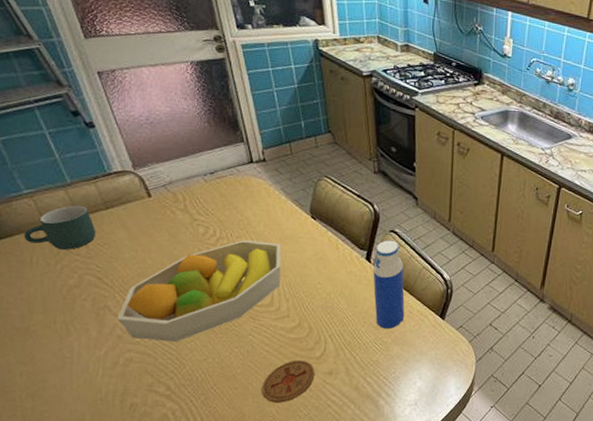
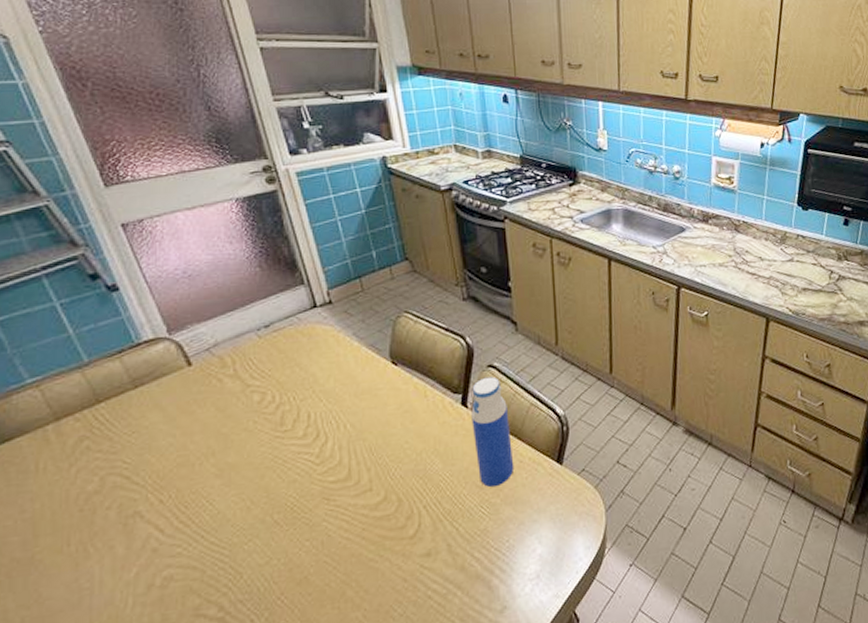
mug: present [24,205,96,250] -> none [27,388,122,448]
fruit bowl: present [117,240,281,342] -> none [151,400,358,549]
coaster: present [262,360,315,403] -> none [343,543,409,606]

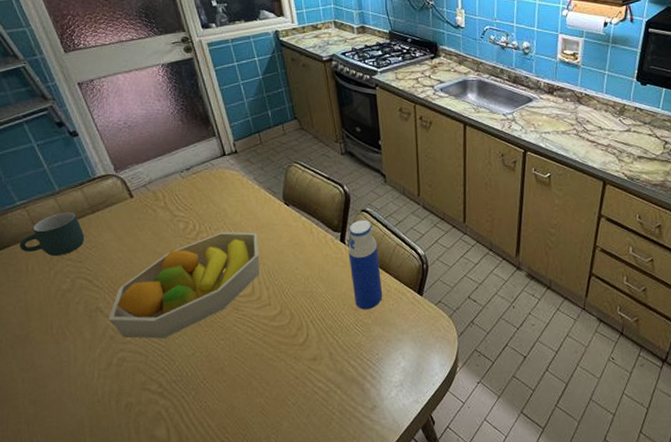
mug: none [27,388,122,448] -> present [19,212,85,256]
fruit bowl: none [151,400,358,549] -> present [109,231,259,339]

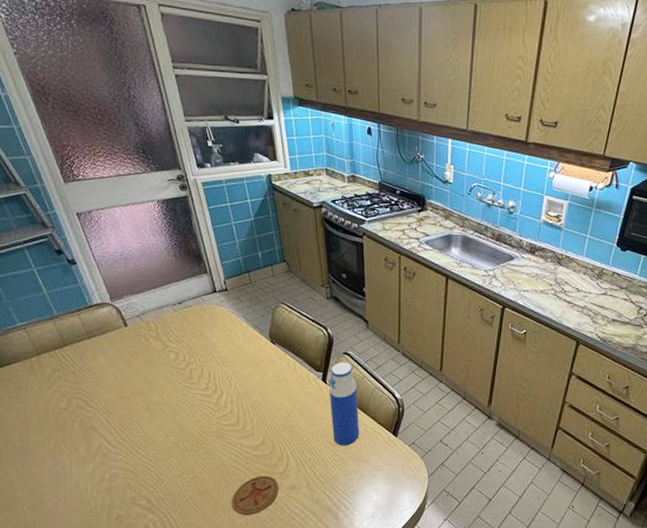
mug: present [19,212,85,256] -> none [20,335,81,376]
fruit bowl: present [109,231,259,339] -> none [102,364,244,459]
coaster: none [249,347,300,393] -> present [232,475,279,515]

